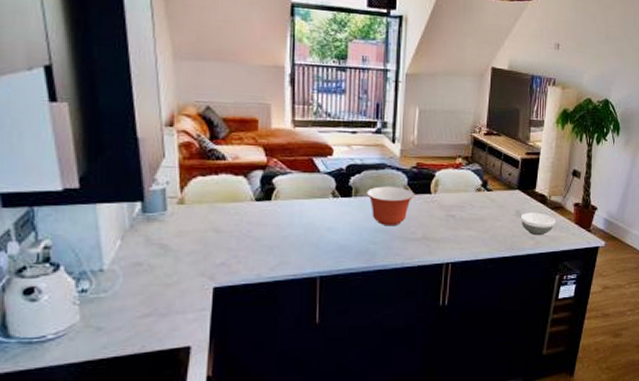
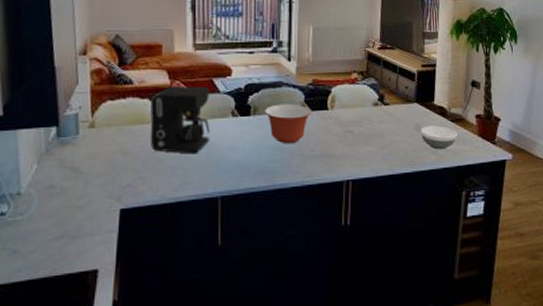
coffee maker: none [245,164,309,234] -> present [150,86,210,154]

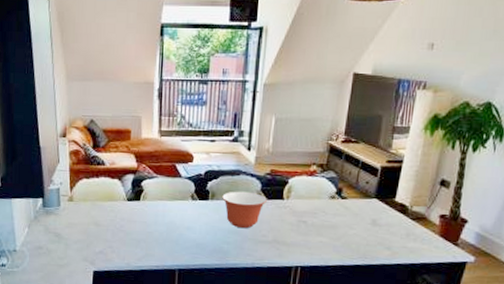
coffee maker: present [150,86,210,154] -> none [118,169,172,231]
bowl: present [421,125,457,150] -> none [377,222,417,247]

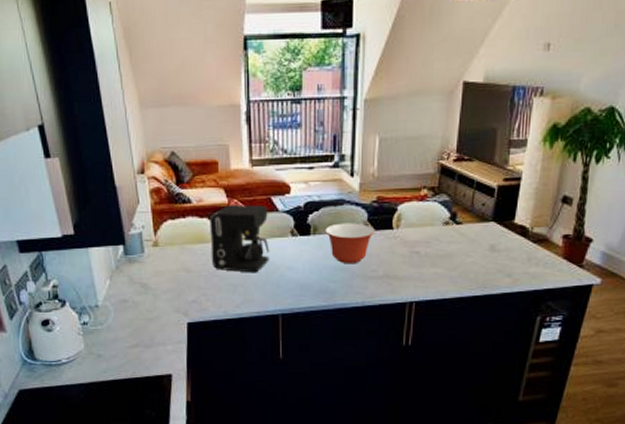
coffee maker: none [118,169,172,231] -> present [210,205,270,273]

